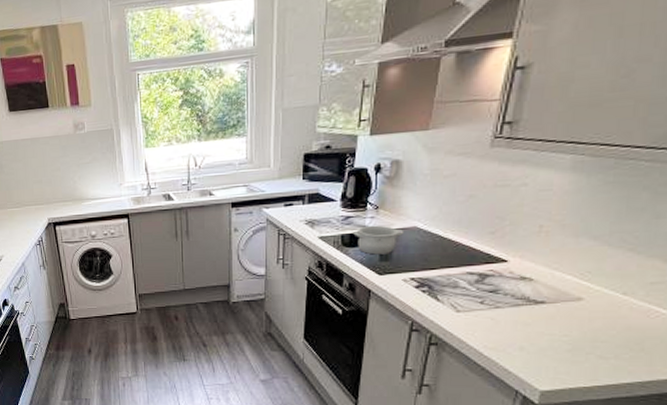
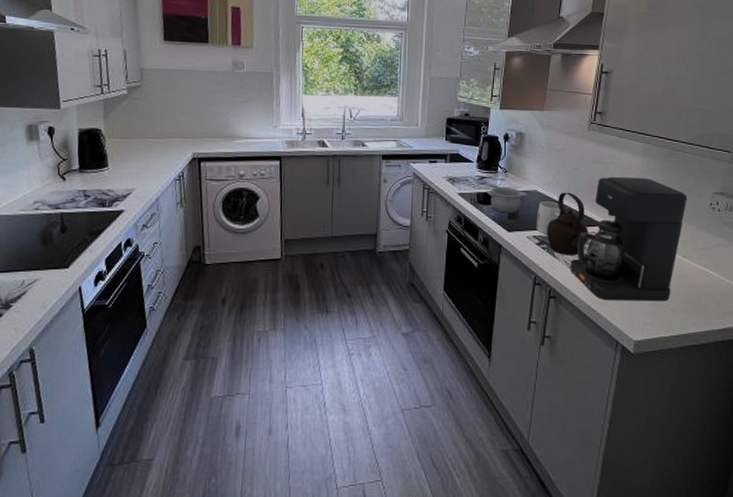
mug: none [415,238,448,276] -> present [536,201,560,234]
teapot: none [429,225,485,298] -> present [547,192,589,255]
coffee maker: none [456,199,638,347] -> present [569,176,688,302]

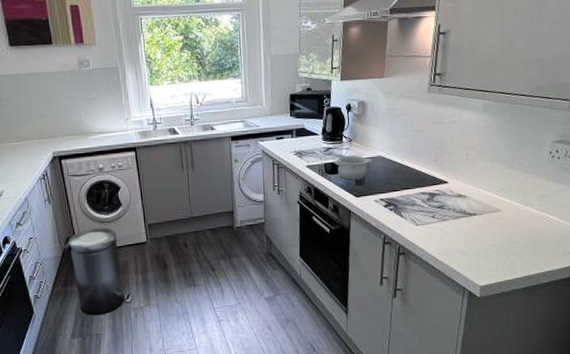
pedal bin: none [189,239,258,336] -> present [63,228,133,316]
mug: present [536,201,560,234] -> none [382,165,405,197]
teapot: present [547,192,589,255] -> none [393,154,433,214]
coffee maker: present [569,176,688,302] -> none [416,133,528,252]

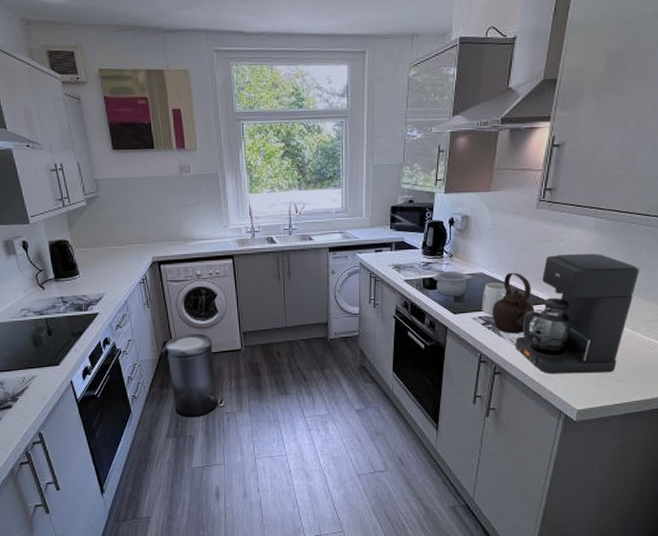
mug: none [382,165,405,197] -> present [482,283,506,315]
teapot: none [393,154,433,214] -> present [493,272,535,334]
coffee maker: none [416,133,528,252] -> present [514,253,640,374]

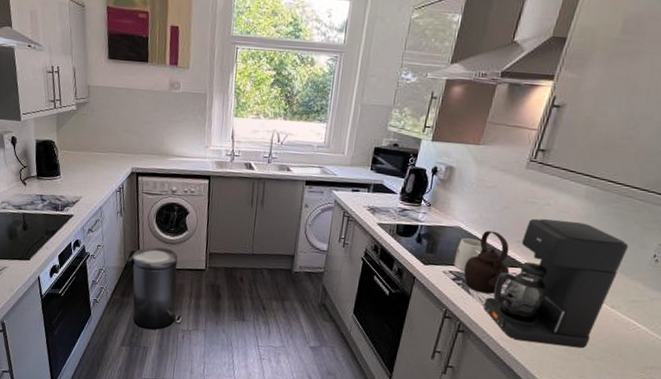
cooking pot: present [432,271,473,296] -> none [407,219,450,247]

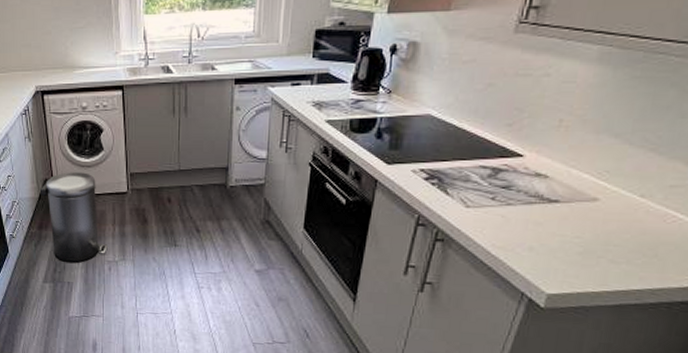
mug: present [453,238,483,271] -> none [425,128,462,168]
teapot: present [464,230,510,294] -> none [439,115,499,193]
coffee maker: present [483,218,629,349] -> none [466,92,663,251]

